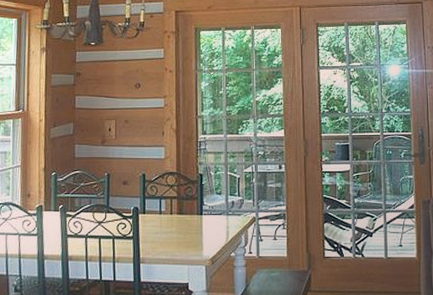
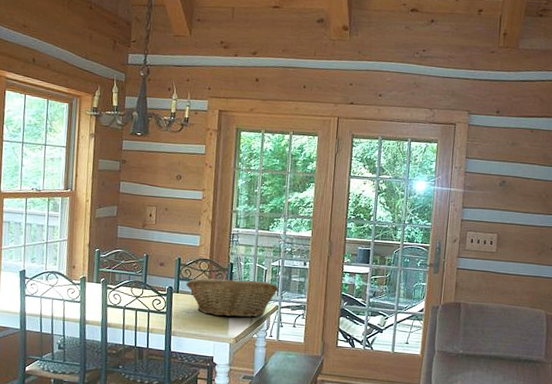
fruit basket: none [153,190,254,236] -> present [186,277,279,318]

